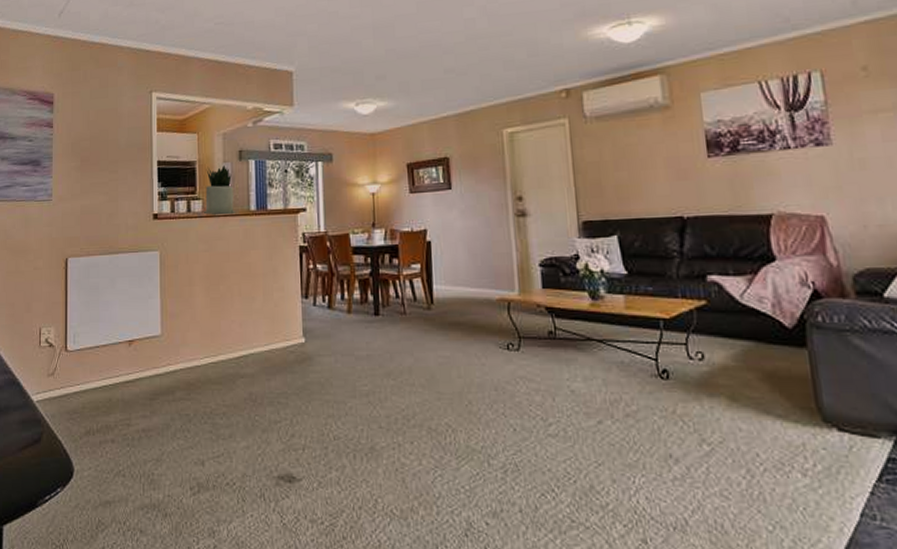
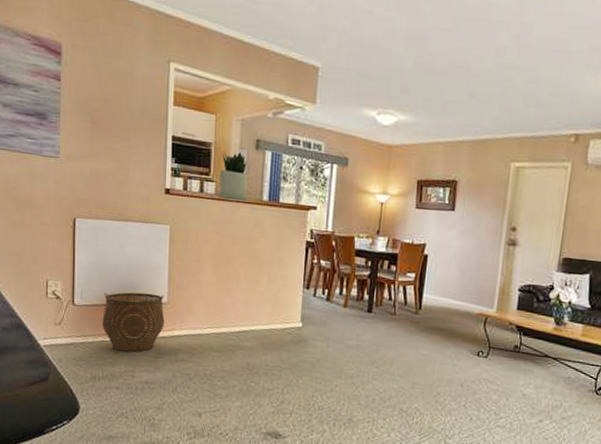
basket: none [96,327,159,397] -> present [102,292,165,352]

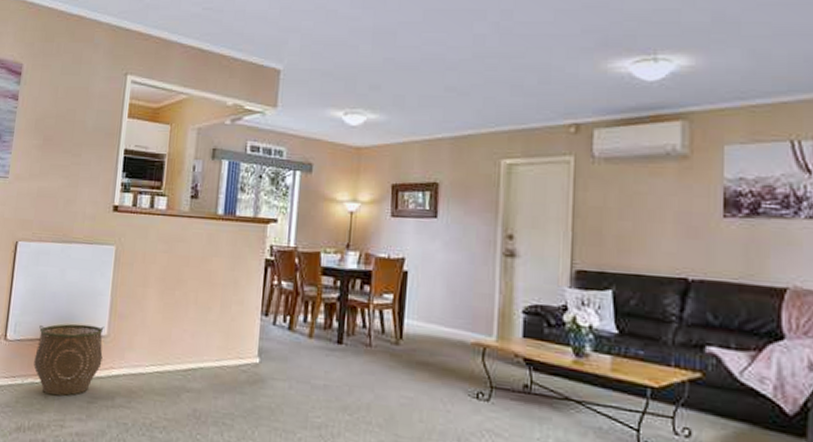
planter: present [215,150,249,202] -> none [166,162,204,217]

